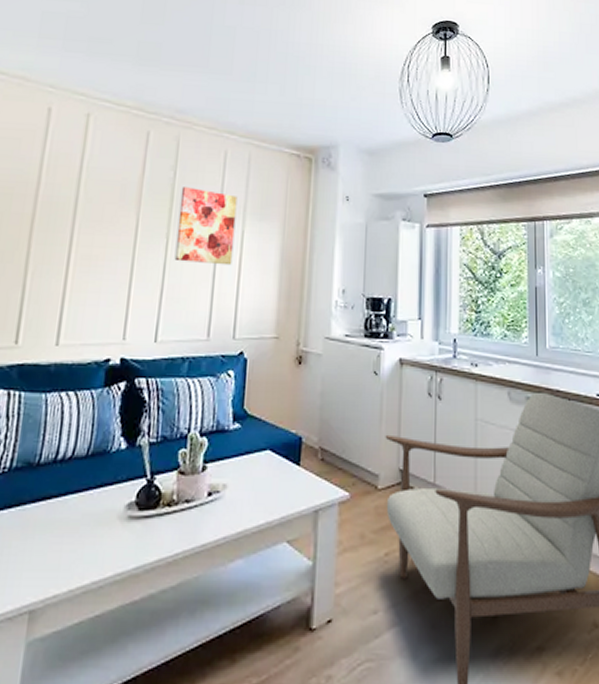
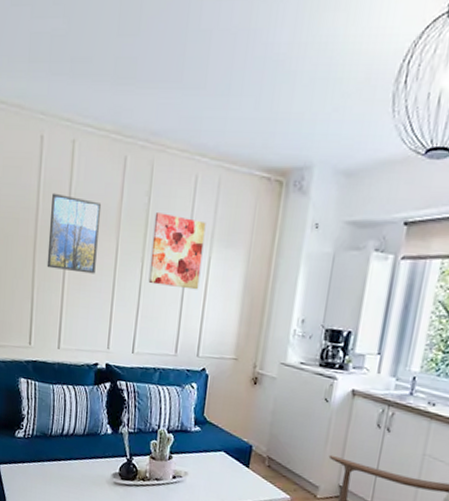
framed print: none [46,166,120,254] -> present [47,193,102,274]

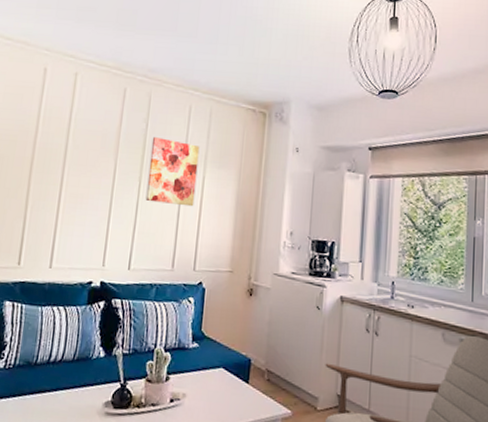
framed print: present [47,193,102,274] -> none [42,118,101,193]

